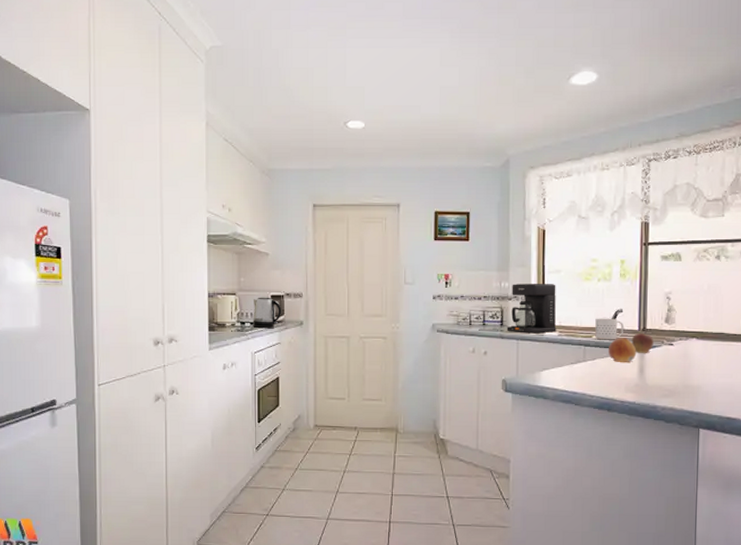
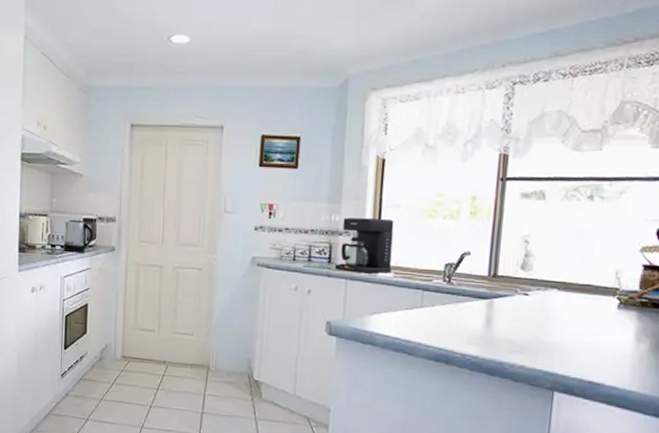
mug: present [595,318,623,340] -> none [436,260,471,286]
fruit: present [607,338,637,362] -> none [450,283,485,311]
fruit: present [631,331,654,354] -> none [478,278,506,304]

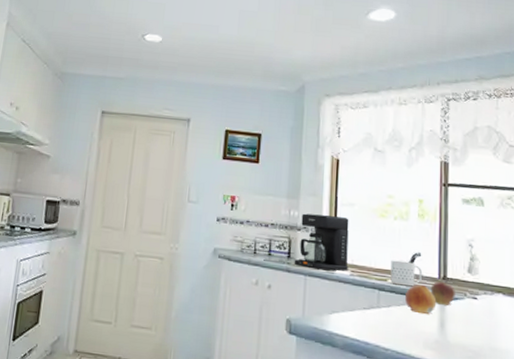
kettle: present [63,219,94,253] -> none [22,200,56,236]
mug: none [436,260,471,286] -> present [390,260,422,287]
fruit: none [450,283,485,311] -> present [404,284,437,314]
fruit: none [478,278,506,304] -> present [430,280,455,307]

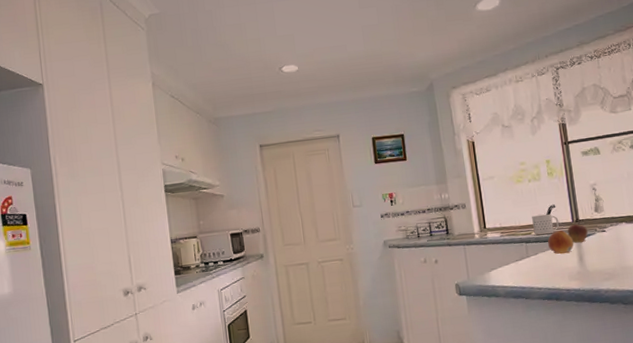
coffee maker: present [294,213,349,272] -> none [451,189,498,239]

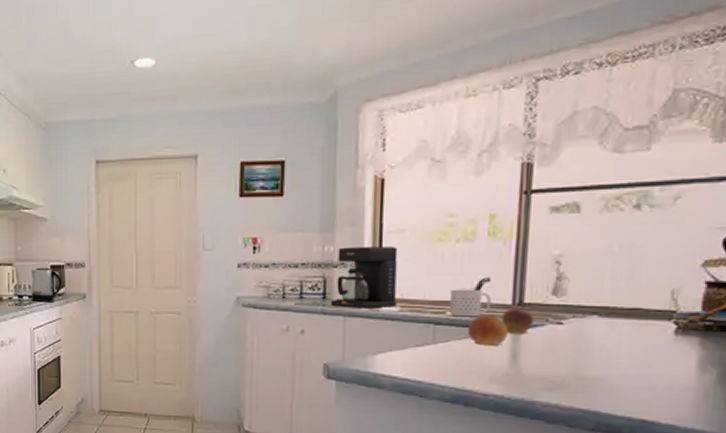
kettle: none [214,235,243,267] -> present [31,267,63,303]
coffee maker: none [451,189,498,239] -> present [330,247,398,309]

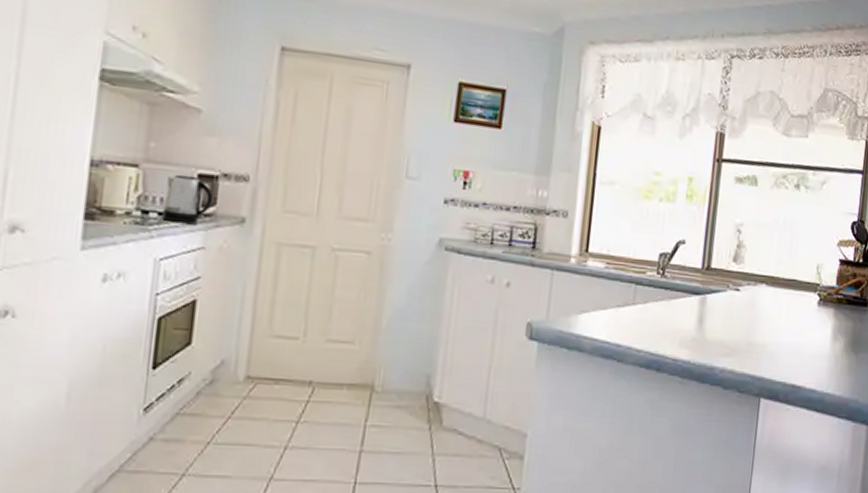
coffee maker: present [330,247,398,309] -> none [539,193,608,264]
mug: present [449,289,491,317] -> none [649,248,685,279]
fruit: present [467,314,509,345] -> none [663,276,698,309]
fruit: present [501,306,534,336] -> none [692,271,718,300]

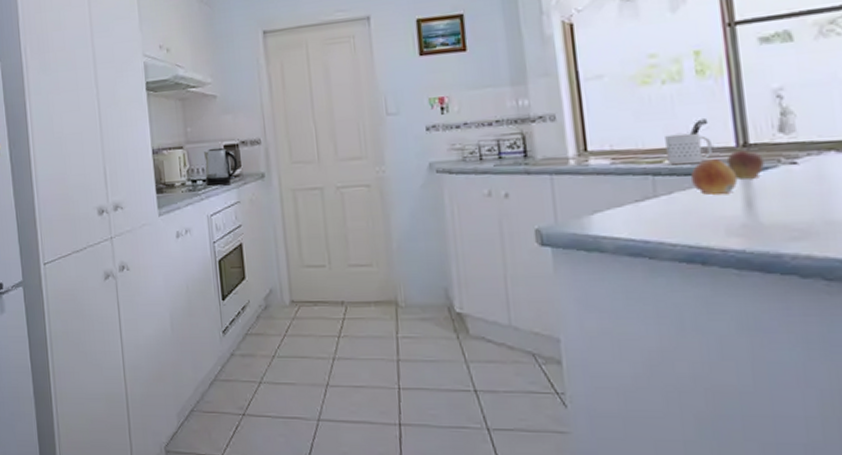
mug: none [649,248,685,279] -> present [665,133,712,165]
fruit: none [663,276,698,309] -> present [690,159,738,195]
fruit: none [692,271,718,300] -> present [726,147,764,181]

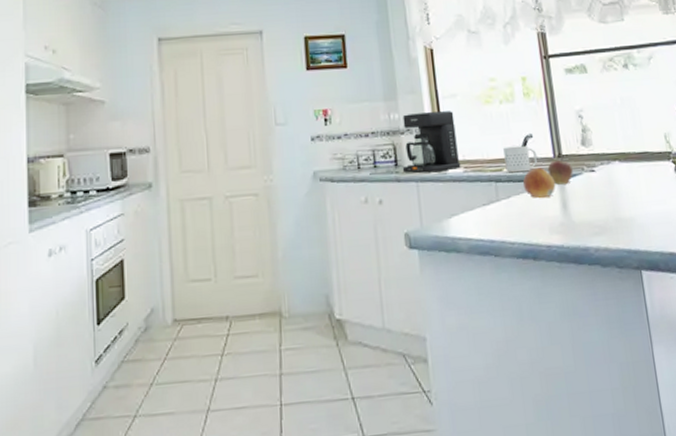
kettle: present [204,147,239,186] -> none [86,155,125,198]
coffee maker: none [533,94,607,165] -> present [402,111,461,173]

